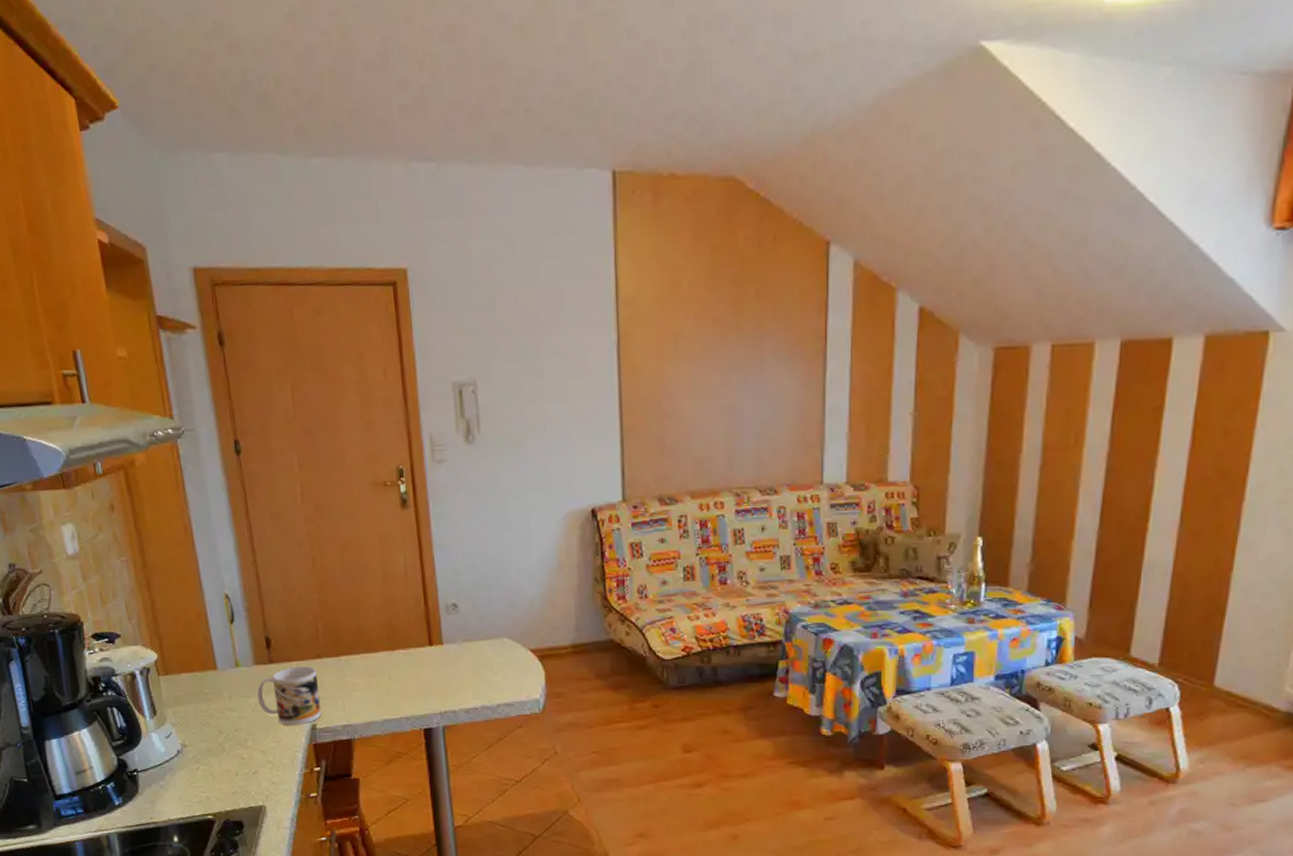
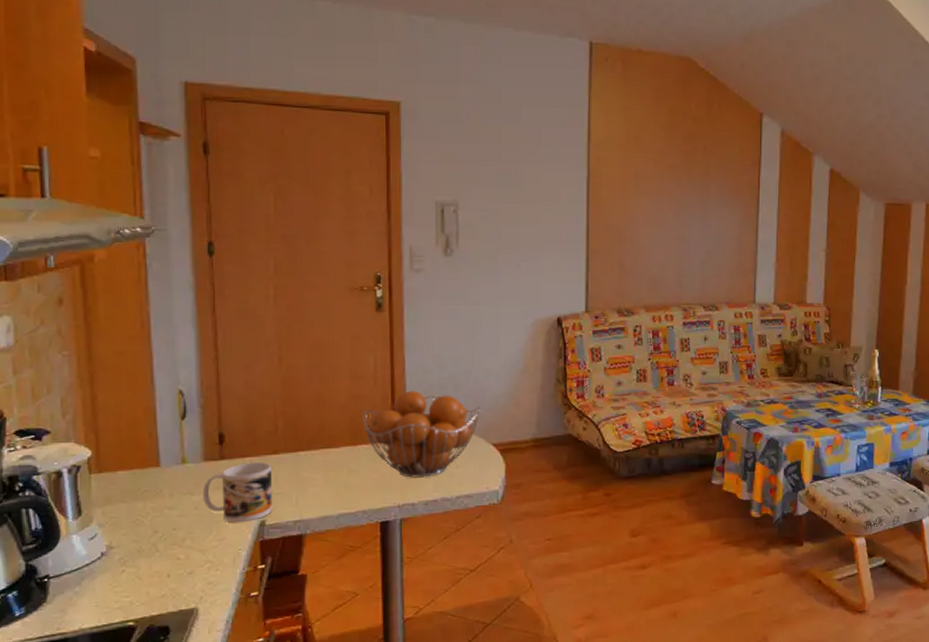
fruit basket: none [397,592,515,684] -> present [362,390,480,478]

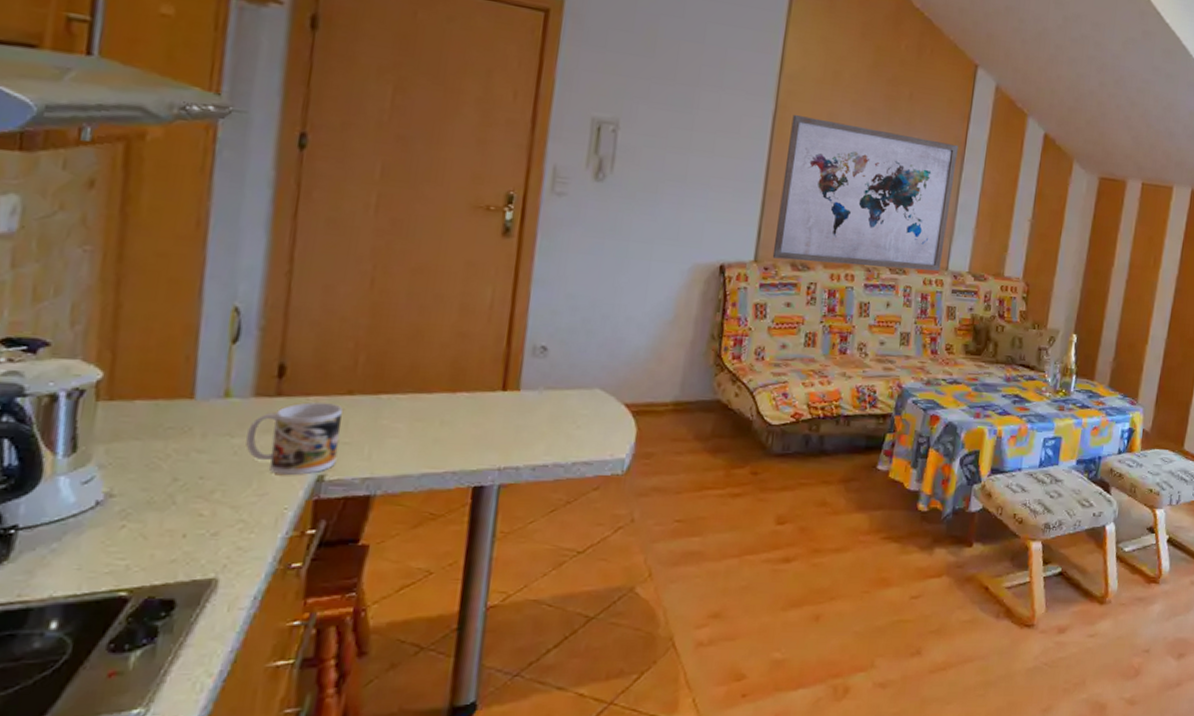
fruit basket: present [362,390,480,478] -> none [467,333,616,437]
wall art: none [600,179,753,307] -> present [772,115,958,271]

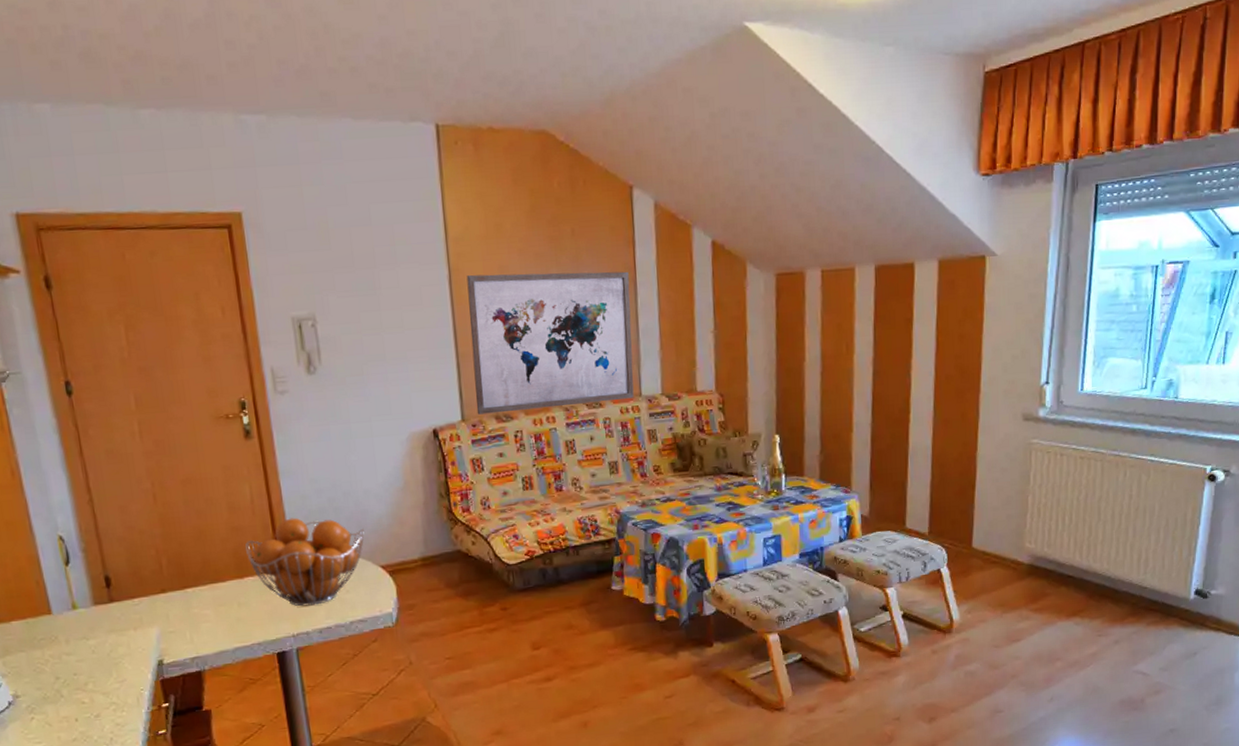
mug: present [246,402,343,476] -> none [97,602,169,664]
fruit basket: none [467,333,616,437] -> present [244,517,364,607]

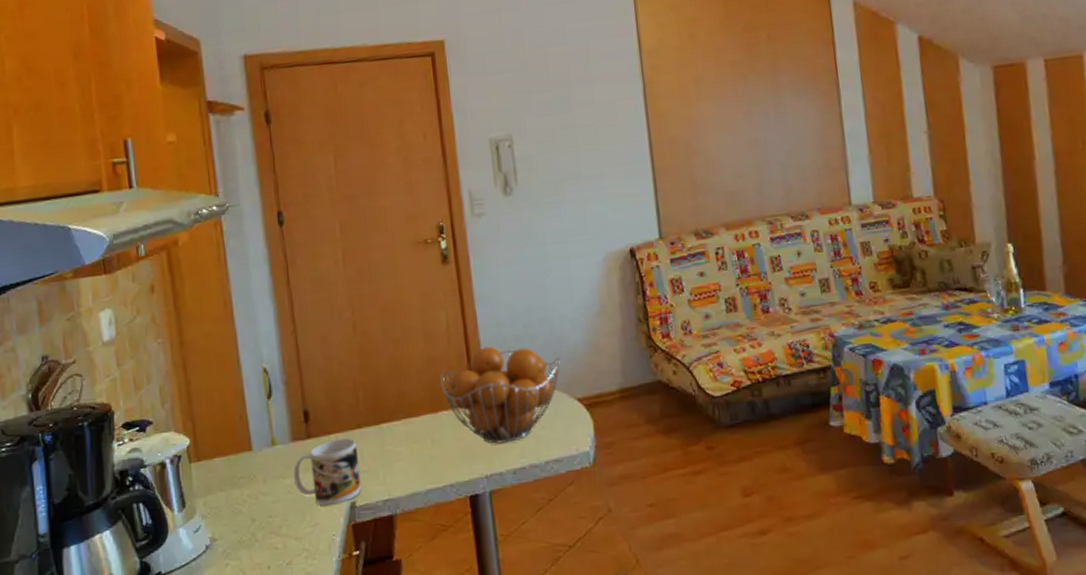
mug: none [97,602,169,664] -> present [294,438,361,507]
wall art: present [466,271,634,415] -> none [661,73,843,232]

